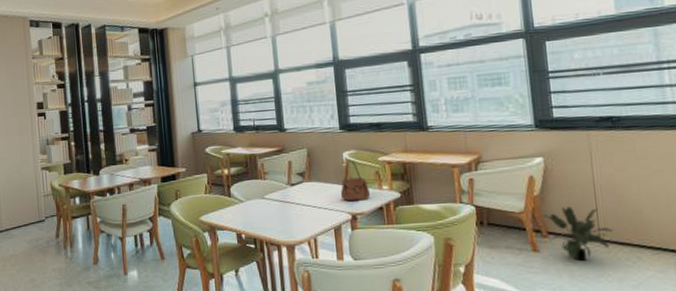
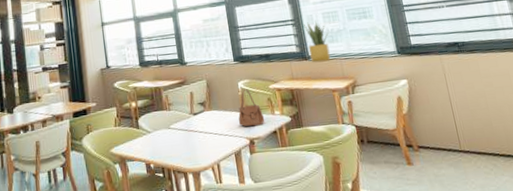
planter: none [423,86,455,135] -> present [303,20,331,63]
potted plant: present [542,207,613,261] -> none [412,122,471,171]

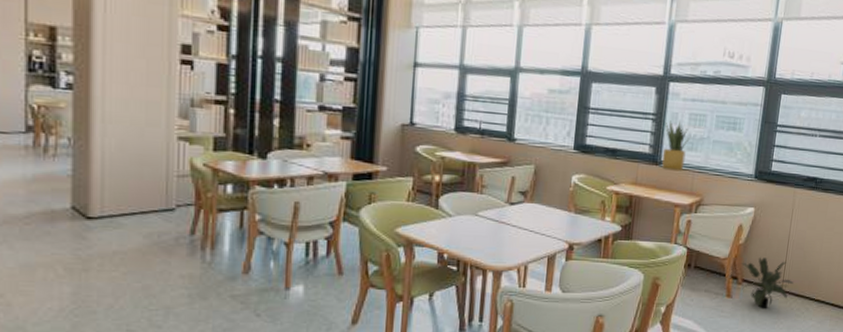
handbag: present [238,89,265,127] -> none [561,185,592,230]
potted plant: none [412,122,471,171] -> present [741,257,794,308]

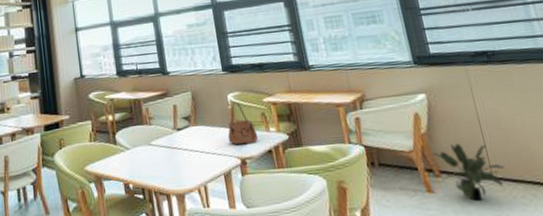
handbag: none [561,185,592,230] -> present [228,102,259,145]
planter: present [662,120,692,172] -> none [301,25,334,74]

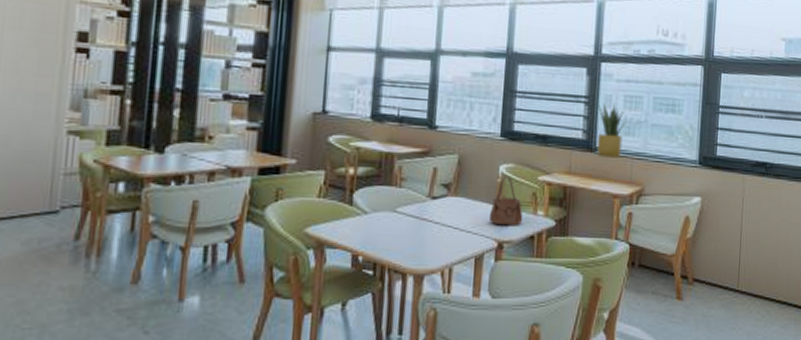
planter: none [301,25,334,74] -> present [597,102,628,159]
potted plant: present [432,143,505,201] -> none [691,253,751,312]

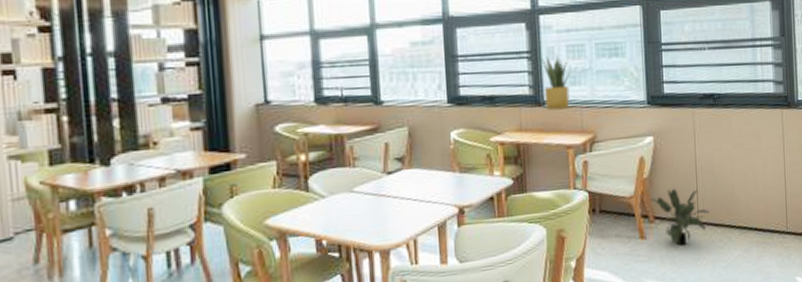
handbag: present [488,176,523,226] -> none [446,141,481,191]
potted plant: none [691,253,751,312] -> present [650,189,710,246]

